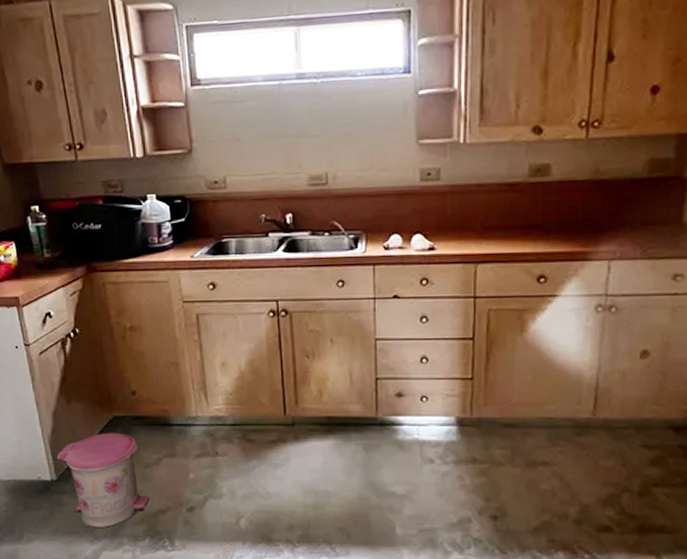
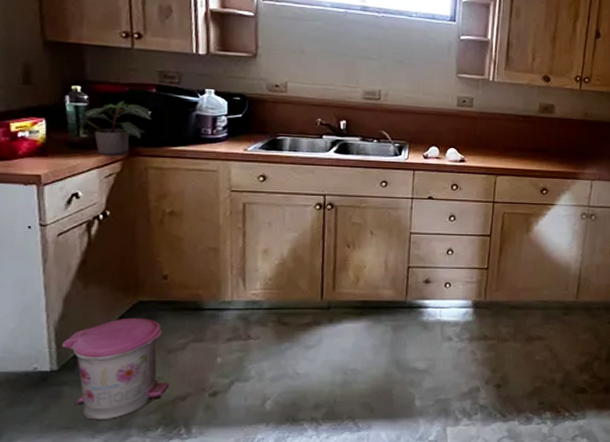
potted plant: none [45,216,104,275] -> present [84,100,153,157]

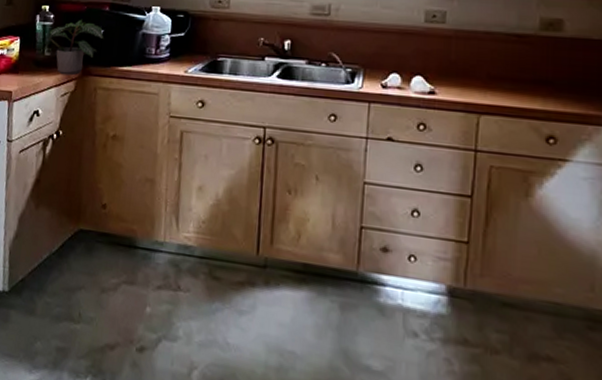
trash can: present [61,317,170,420] -> none [13,245,101,357]

